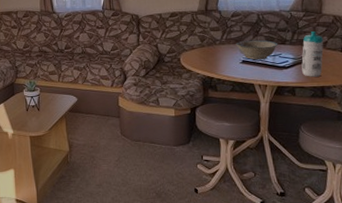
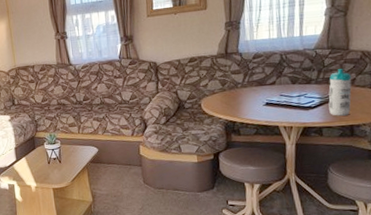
ceramic bowl: present [236,40,279,60] -> none [258,80,304,101]

